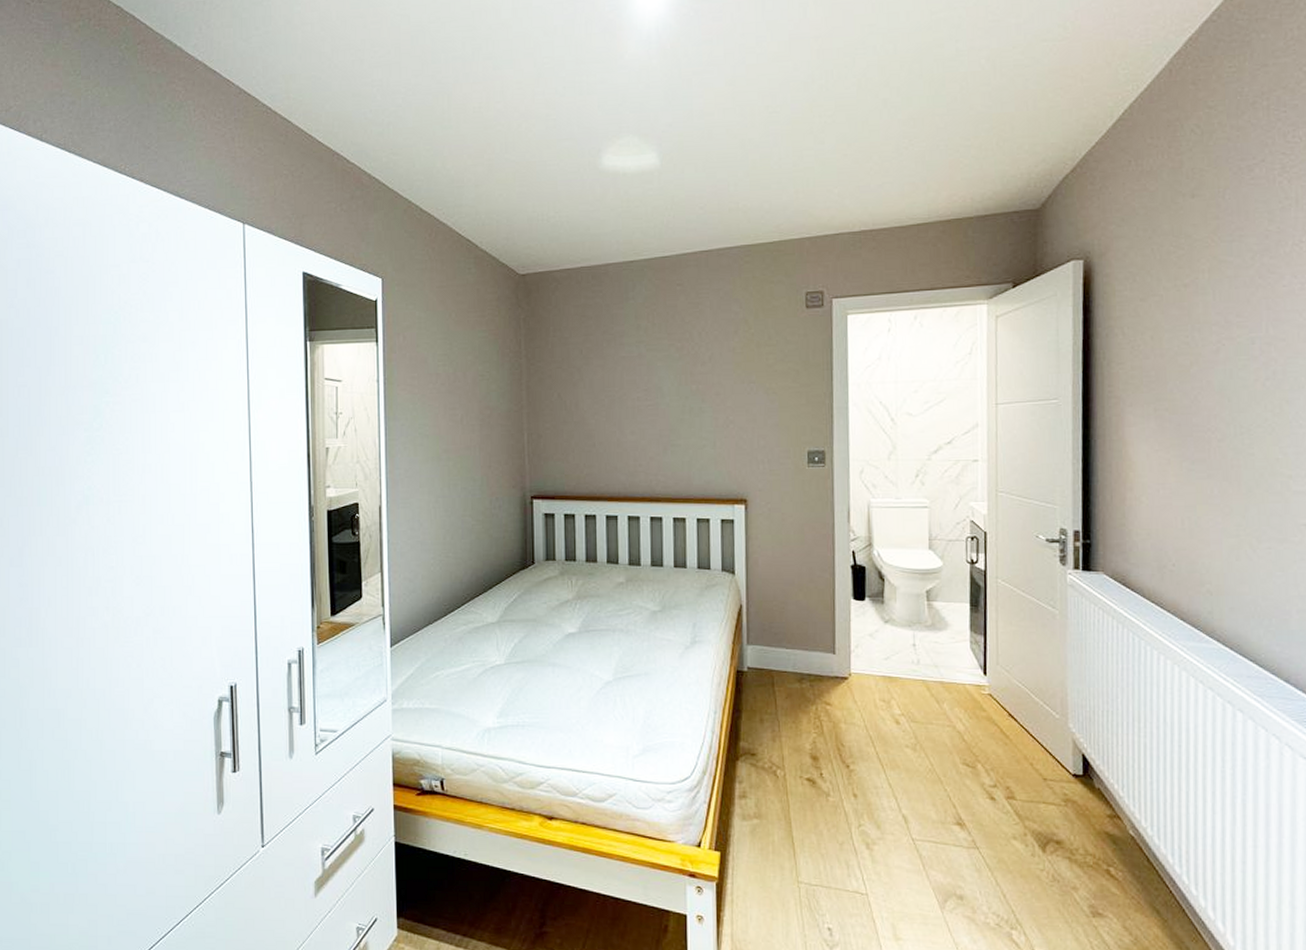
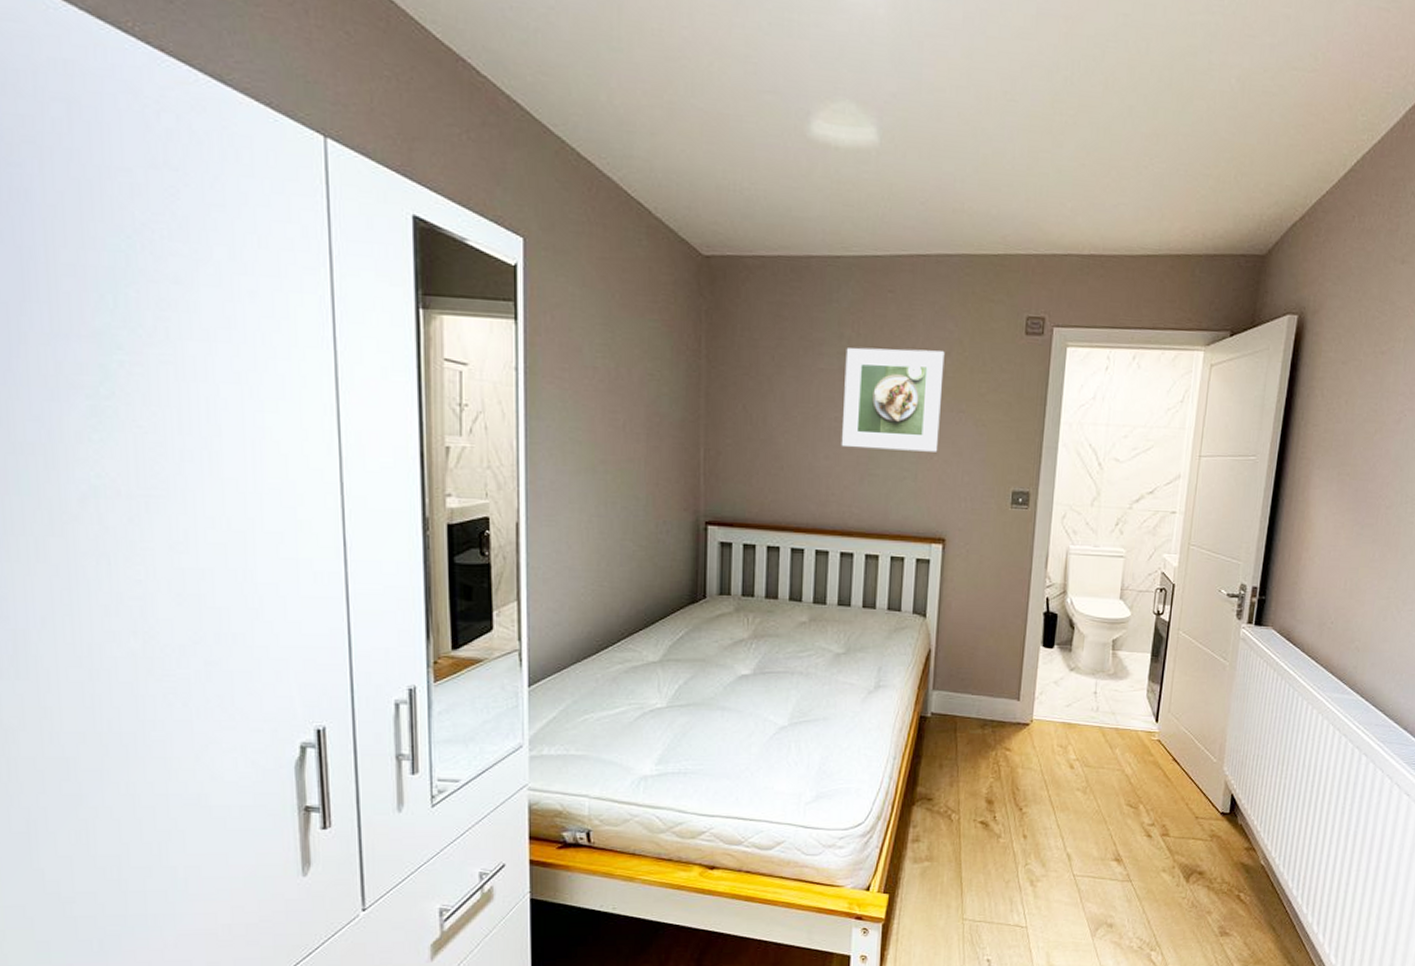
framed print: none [643,331,733,423] -> present [841,347,945,452]

